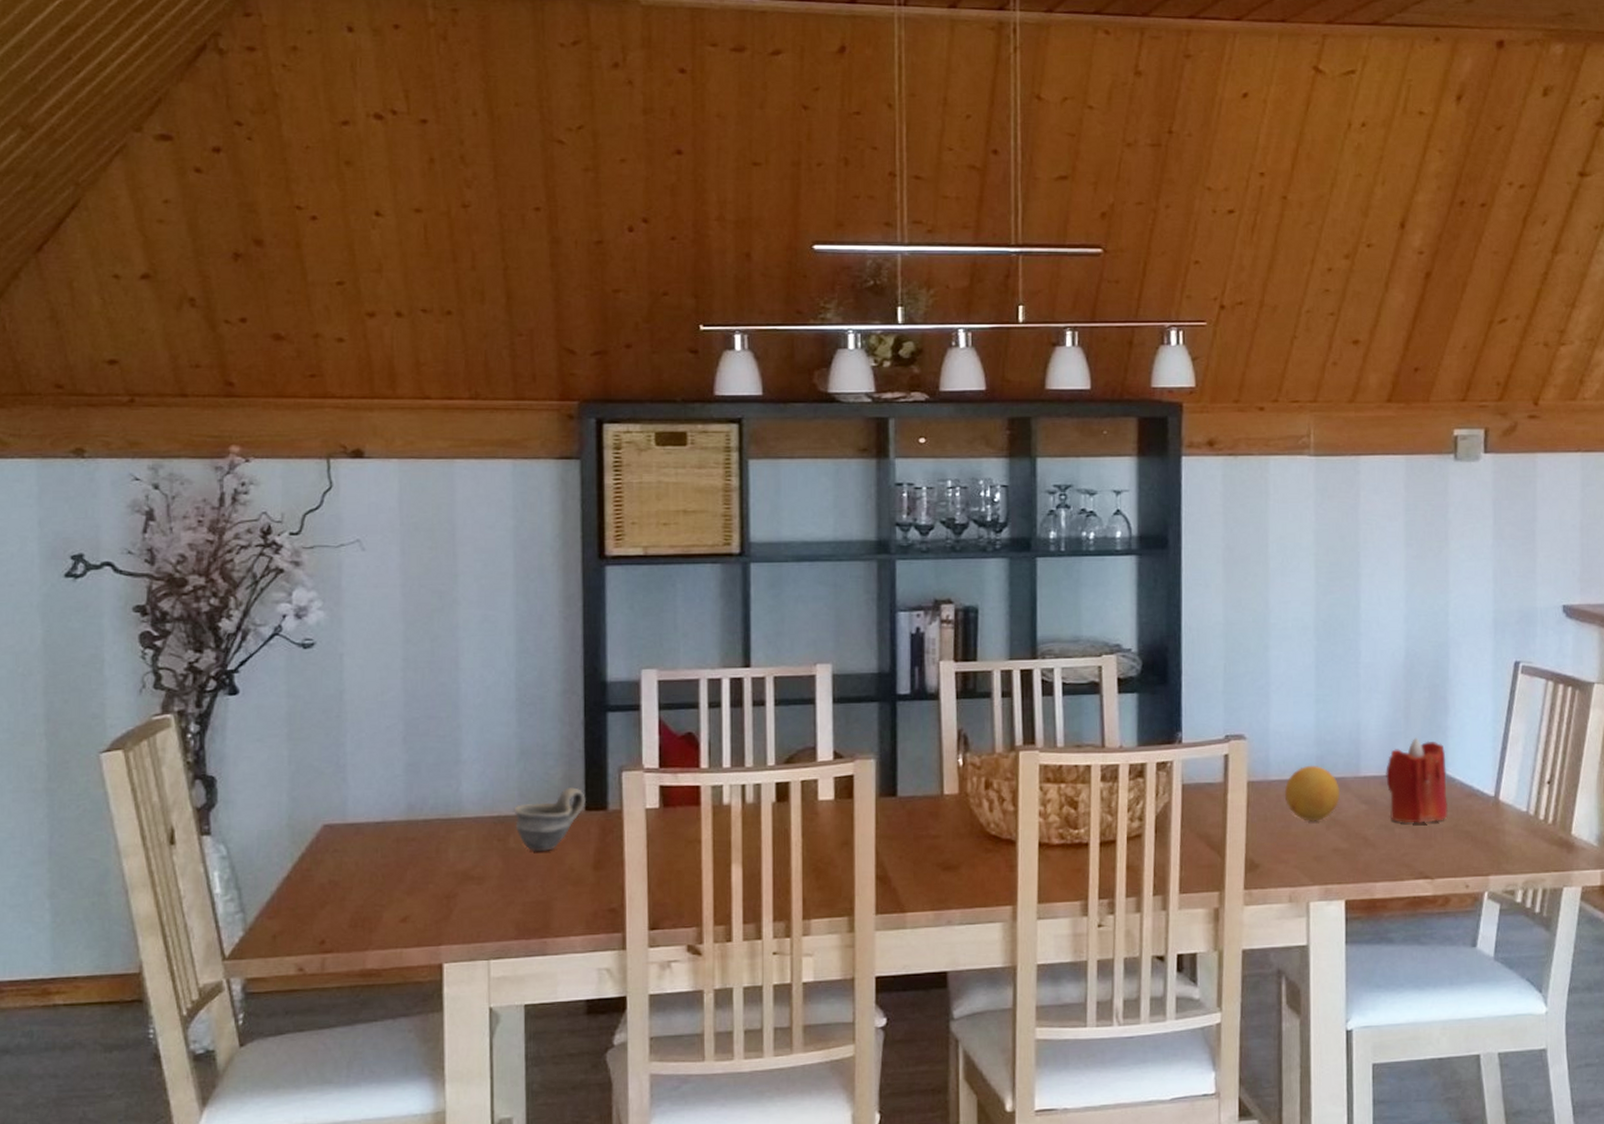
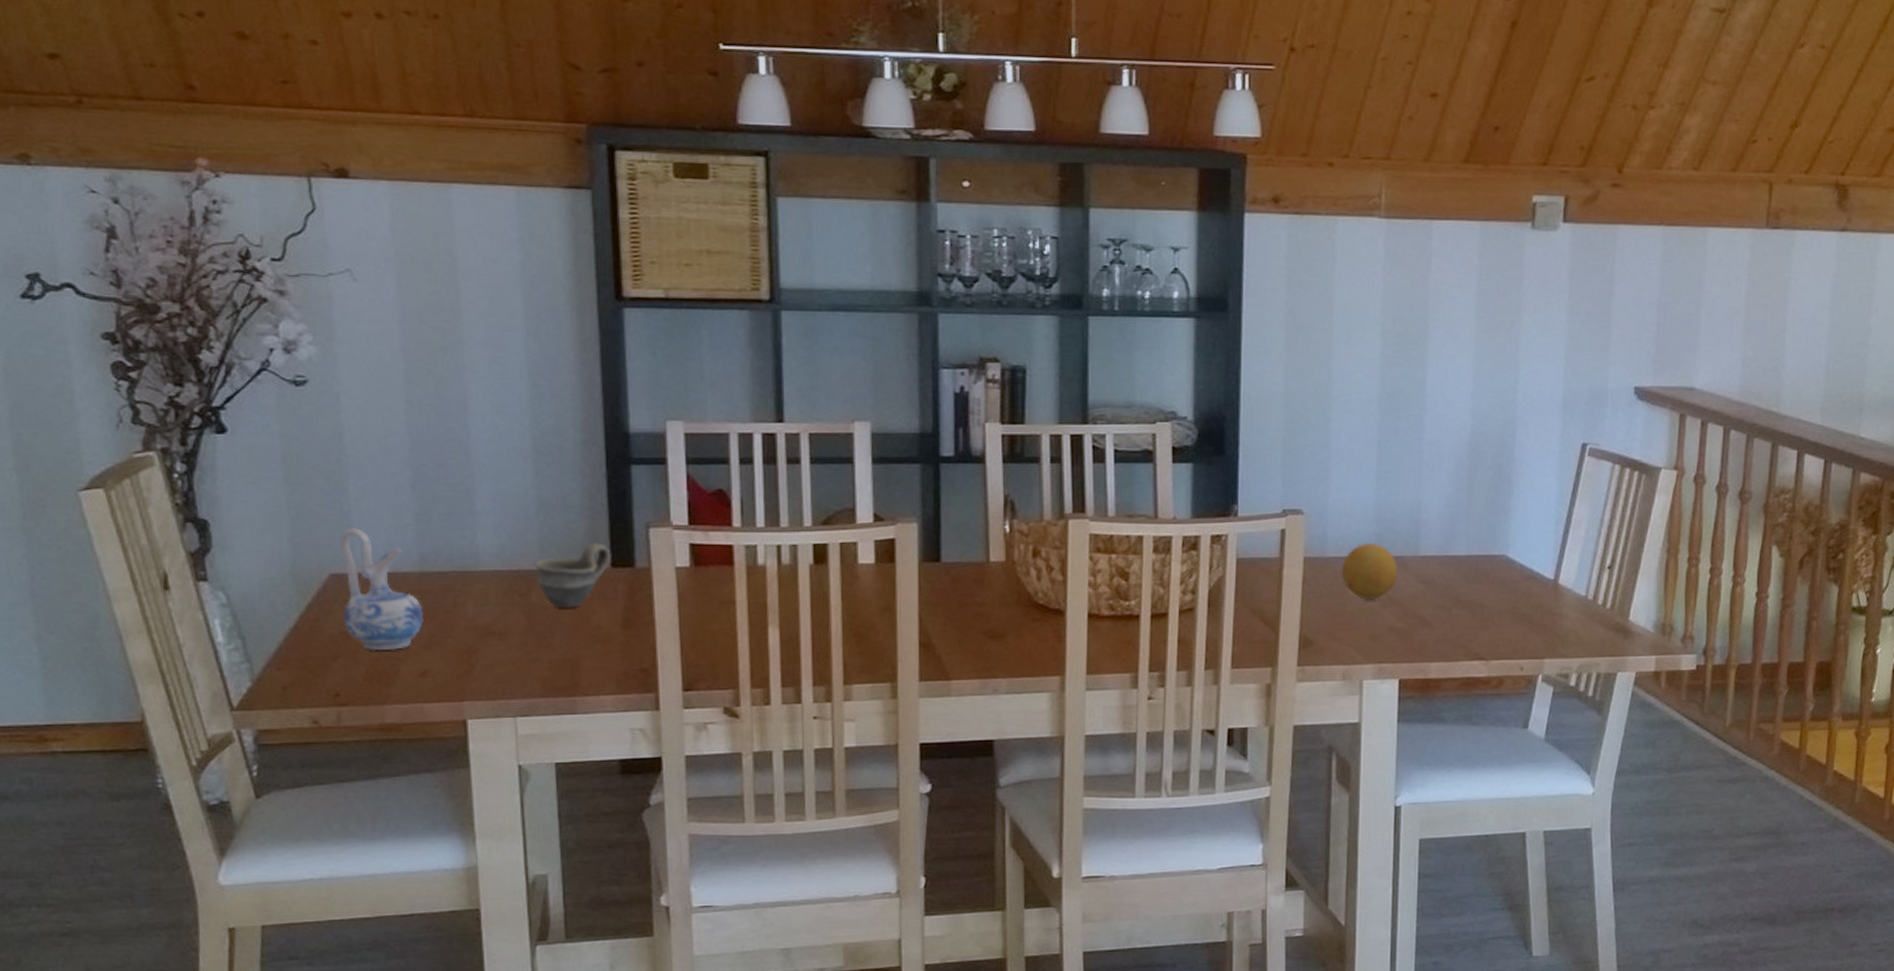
ceramic pitcher: none [333,780,407,898] -> present [339,528,423,651]
candle: present [1386,737,1449,824] -> none [1445,518,1507,605]

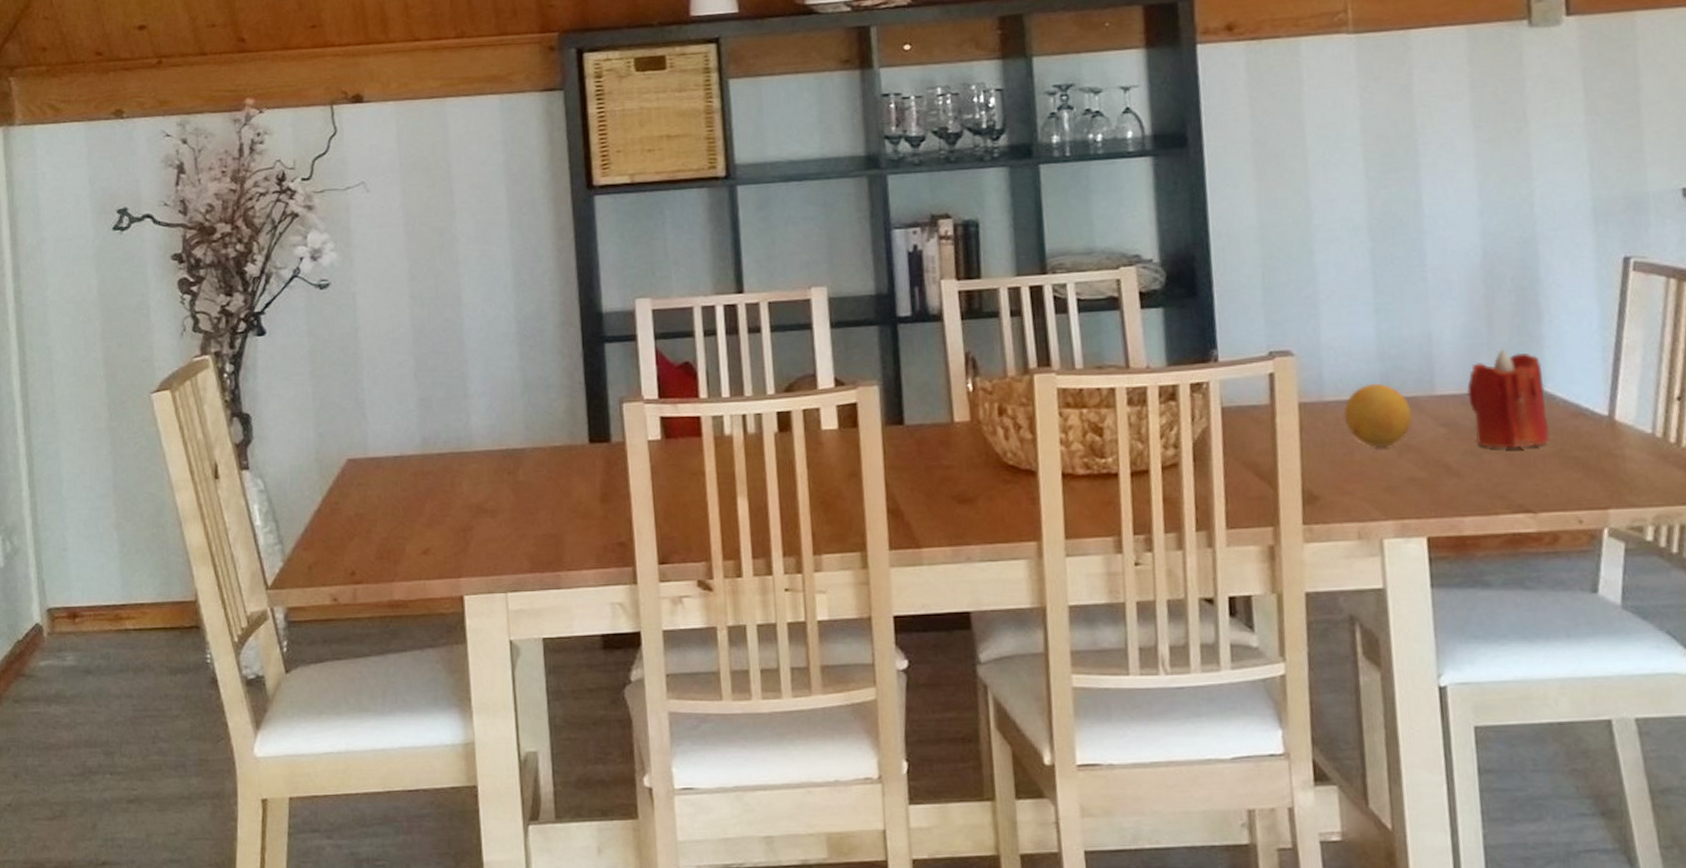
ceramic pitcher: present [339,528,423,651] -> none [355,415,425,531]
cup: present [535,541,611,609] -> none [521,418,589,485]
candle: none [1445,518,1507,605] -> present [1467,349,1550,449]

